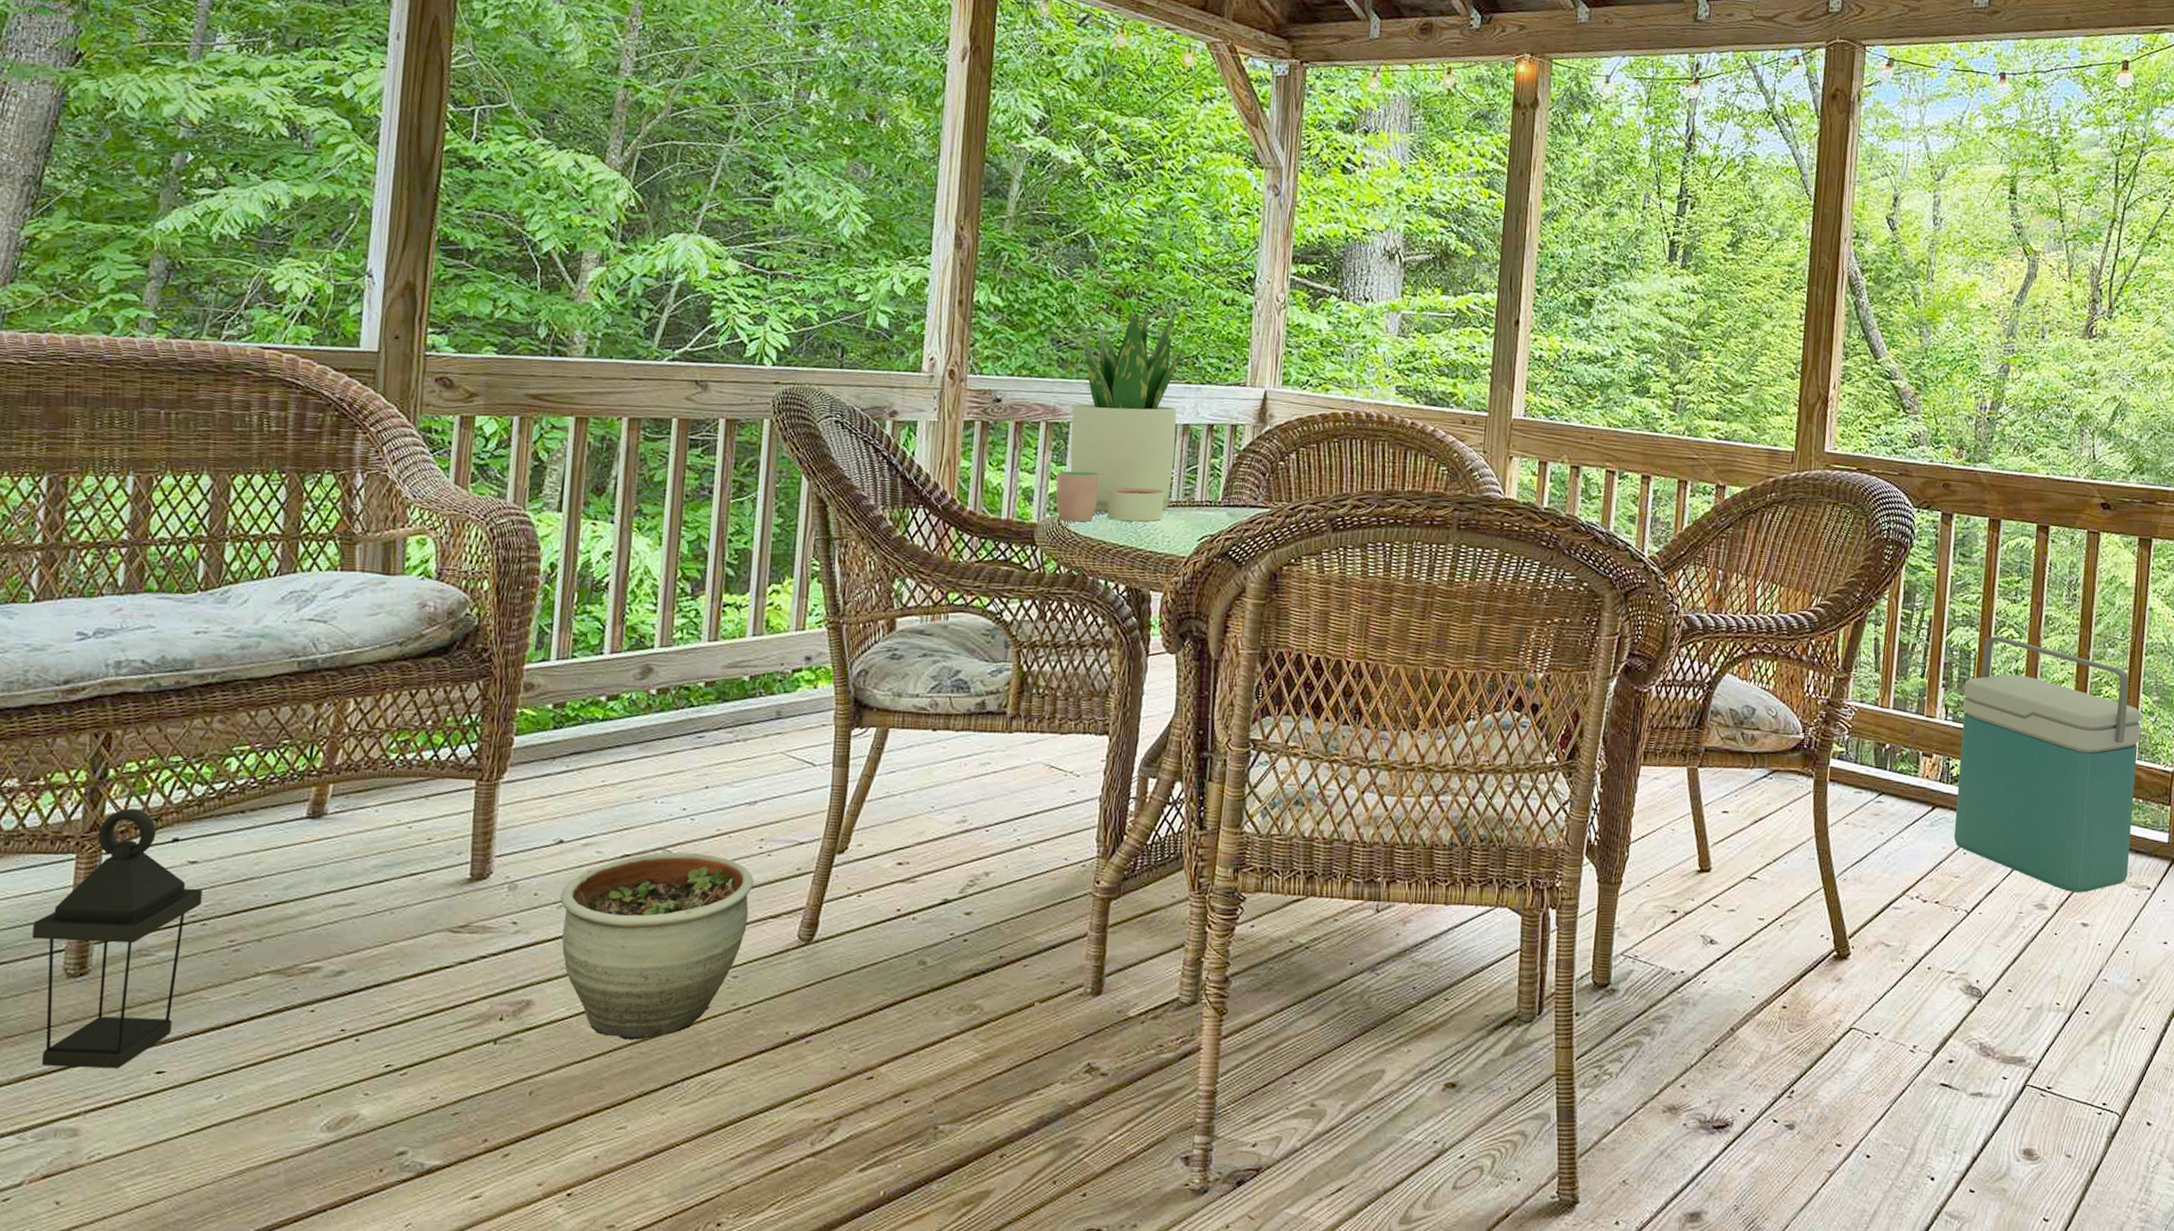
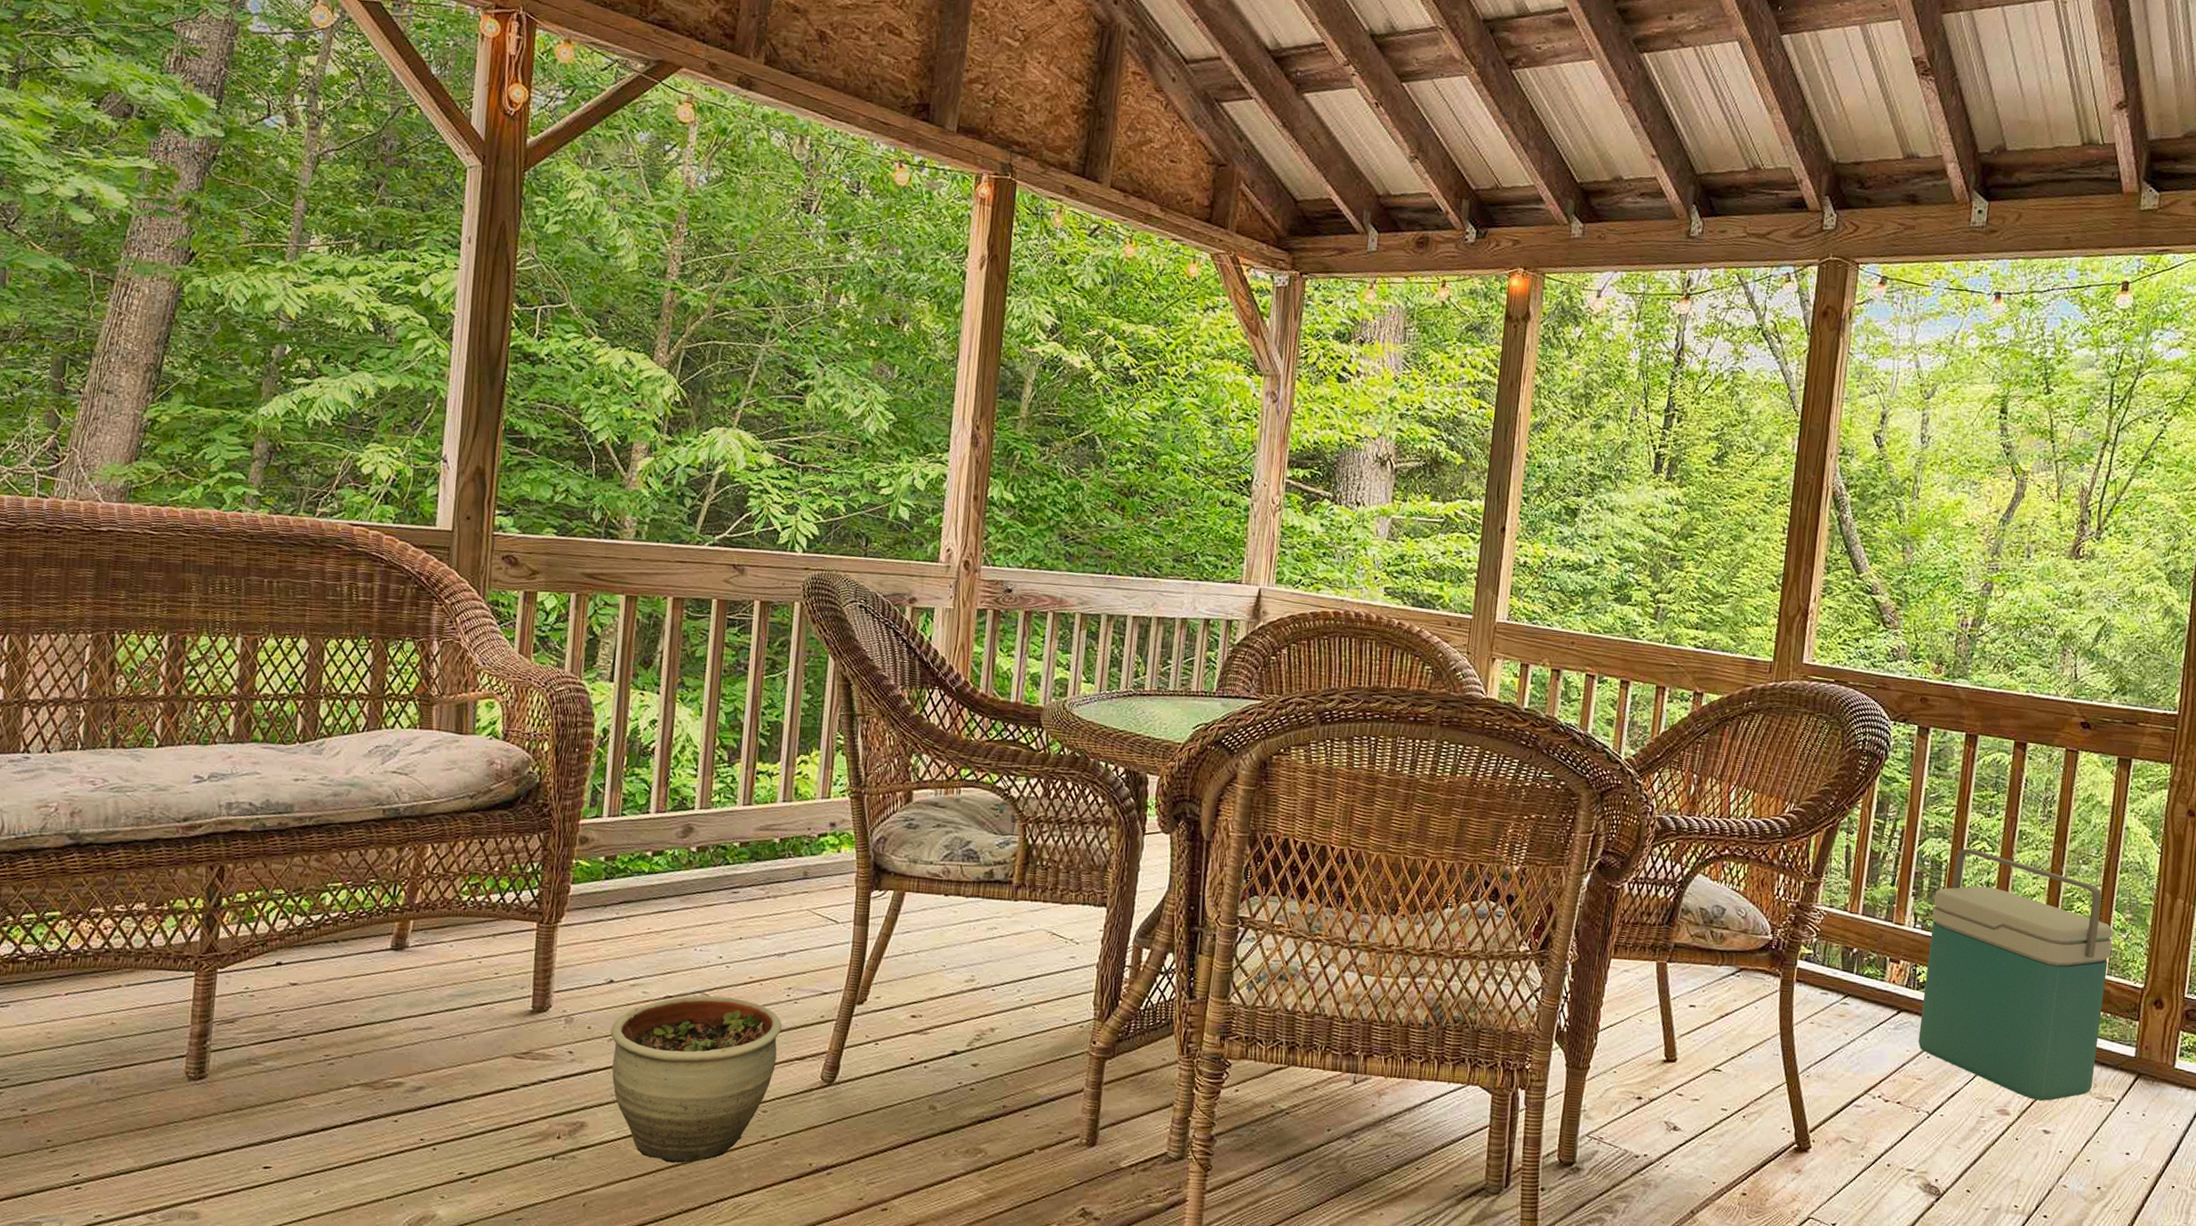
lantern: present [32,808,203,1068] -> none [159,934,302,1162]
cup: present [1055,471,1100,522] -> none [1061,659,1103,707]
planter: present [1070,303,1184,512] -> none [1075,503,1183,699]
candle: present [1107,487,1164,522] -> none [1108,676,1162,709]

